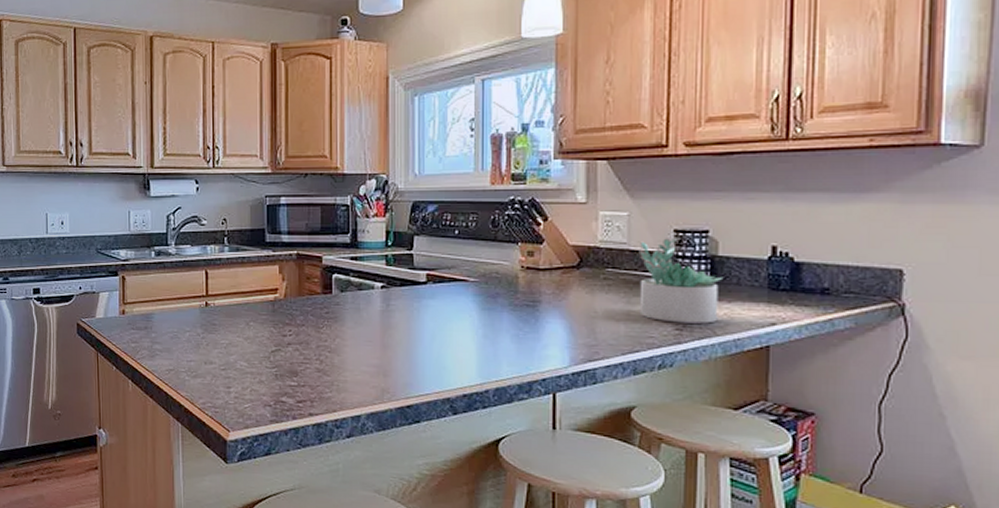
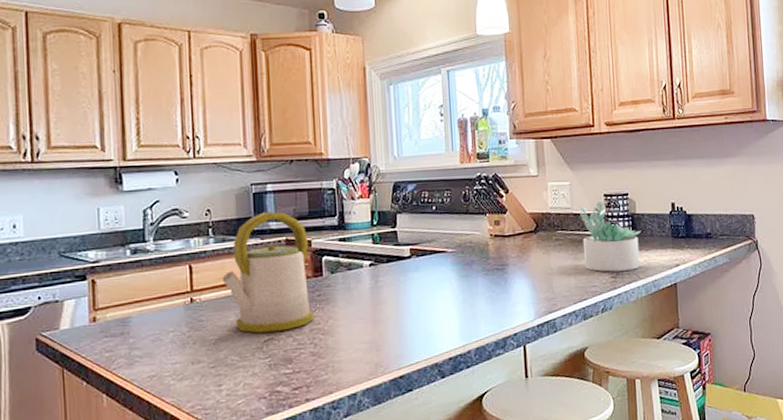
kettle: none [235,224,321,344] -> present [222,211,314,333]

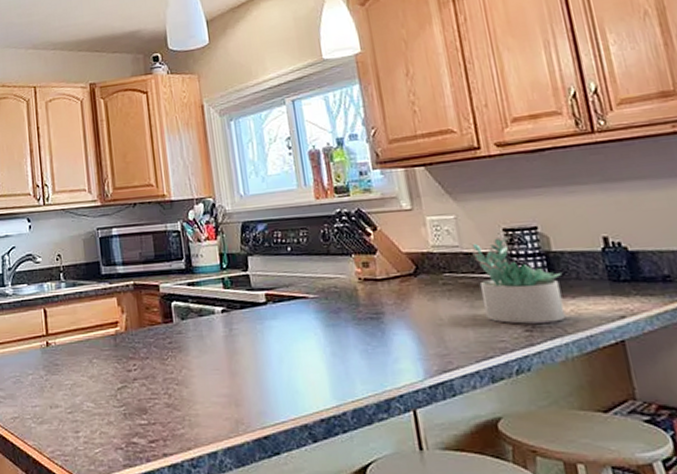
kettle: present [222,211,314,333] -> none [74,255,167,380]

